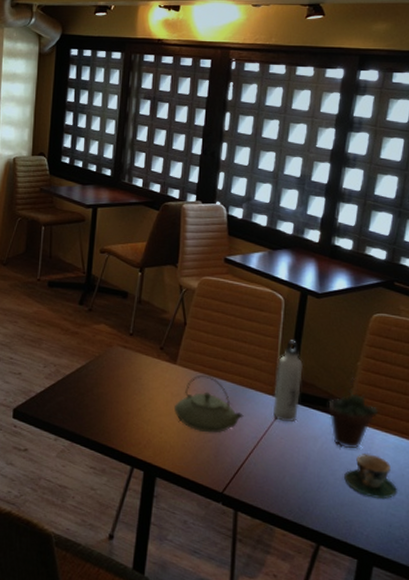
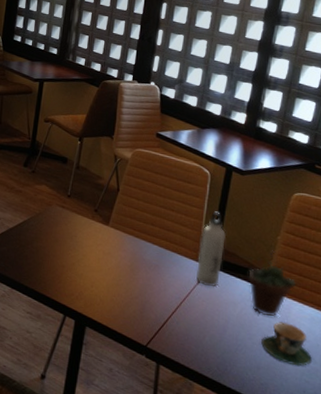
teapot: present [174,374,244,433] -> none [105,237,169,291]

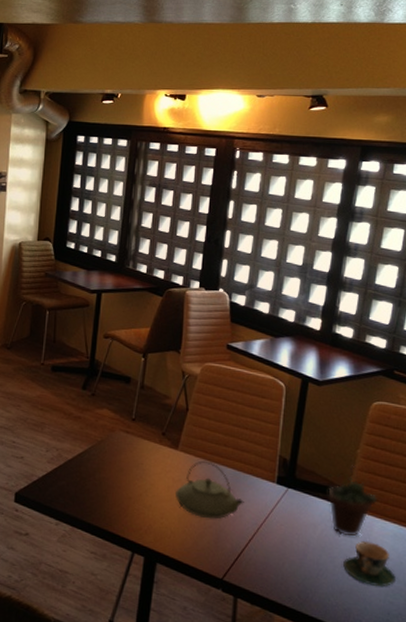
teapot: none [105,237,169,291] -> present [176,460,244,519]
water bottle: present [196,211,226,288] -> none [274,427,303,510]

